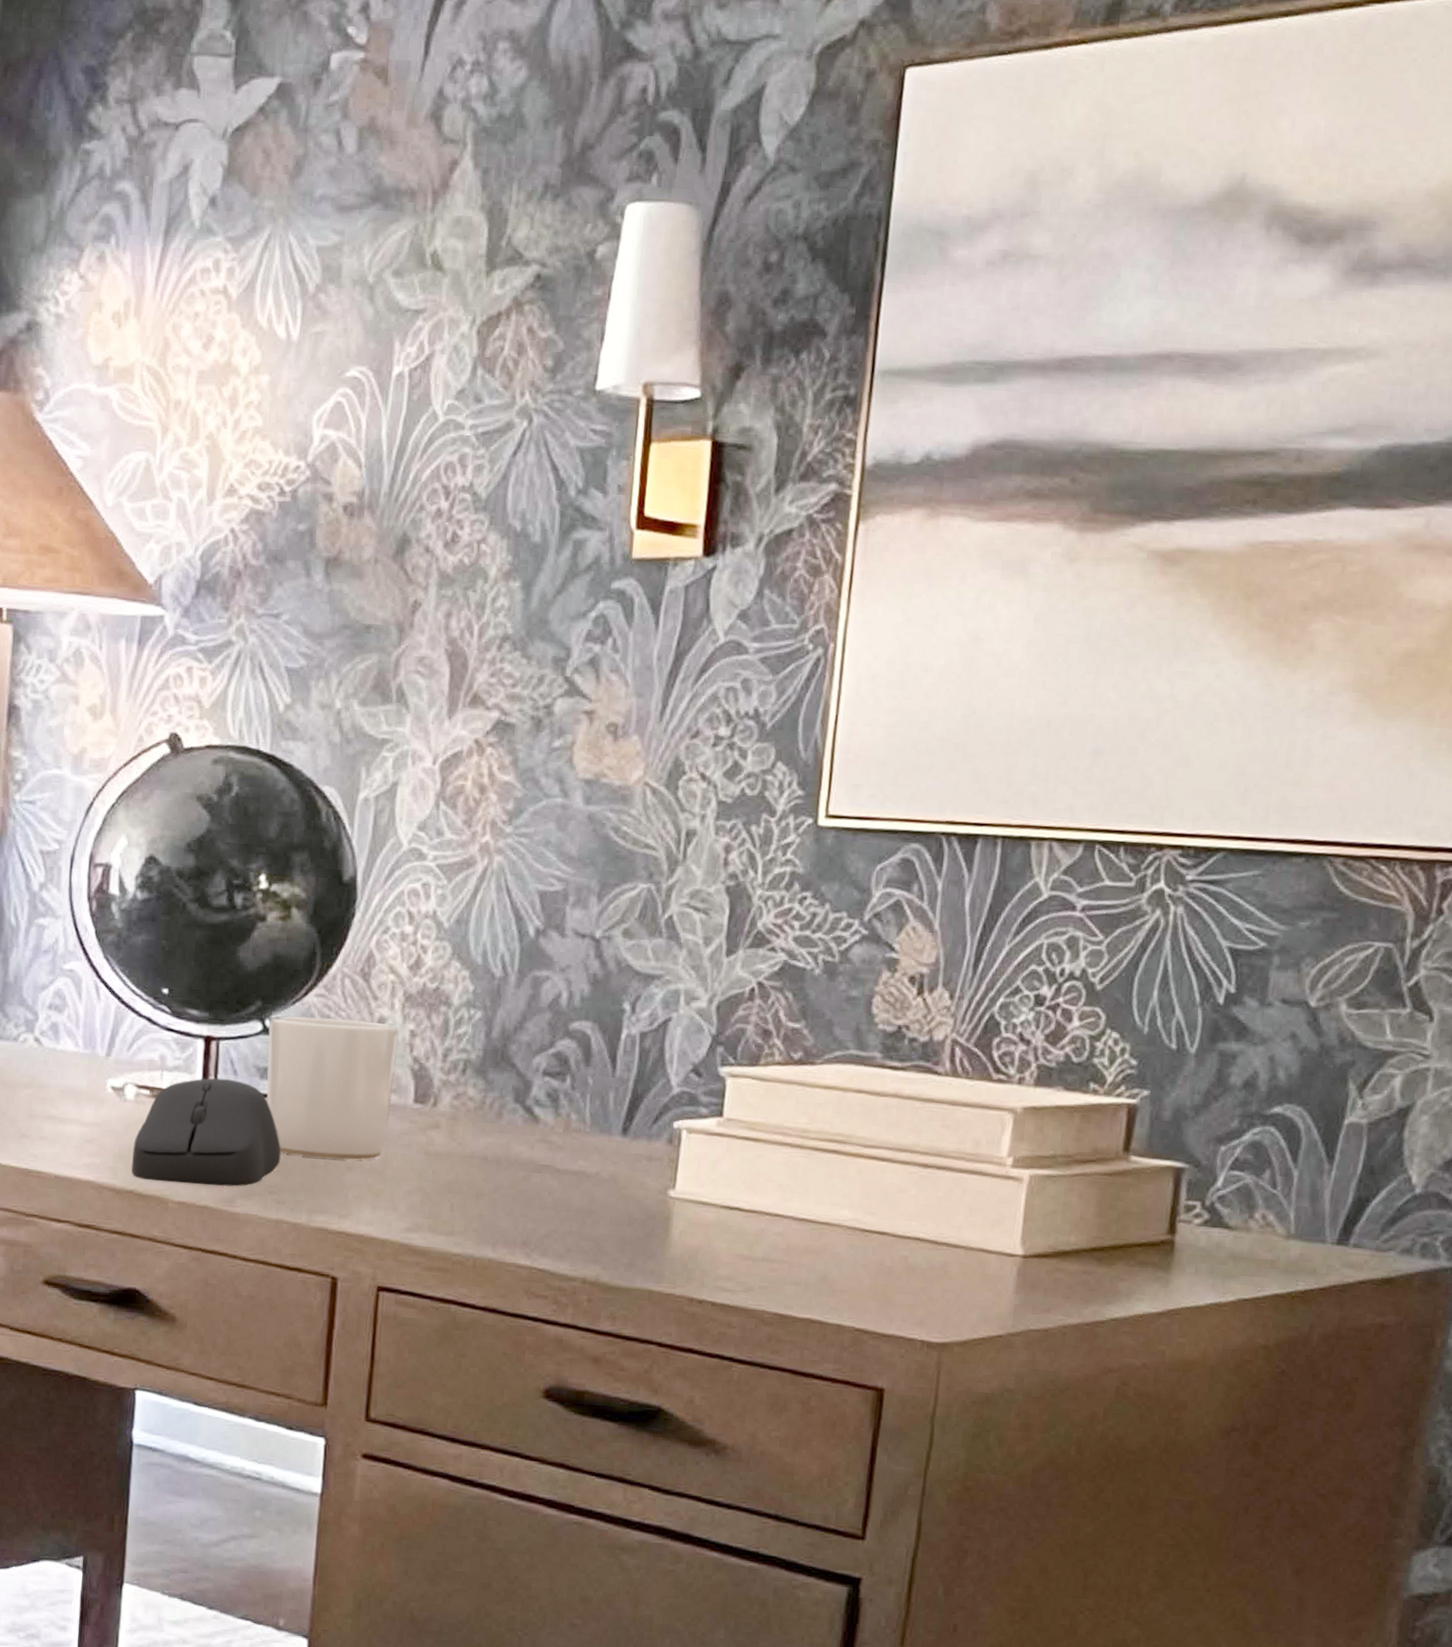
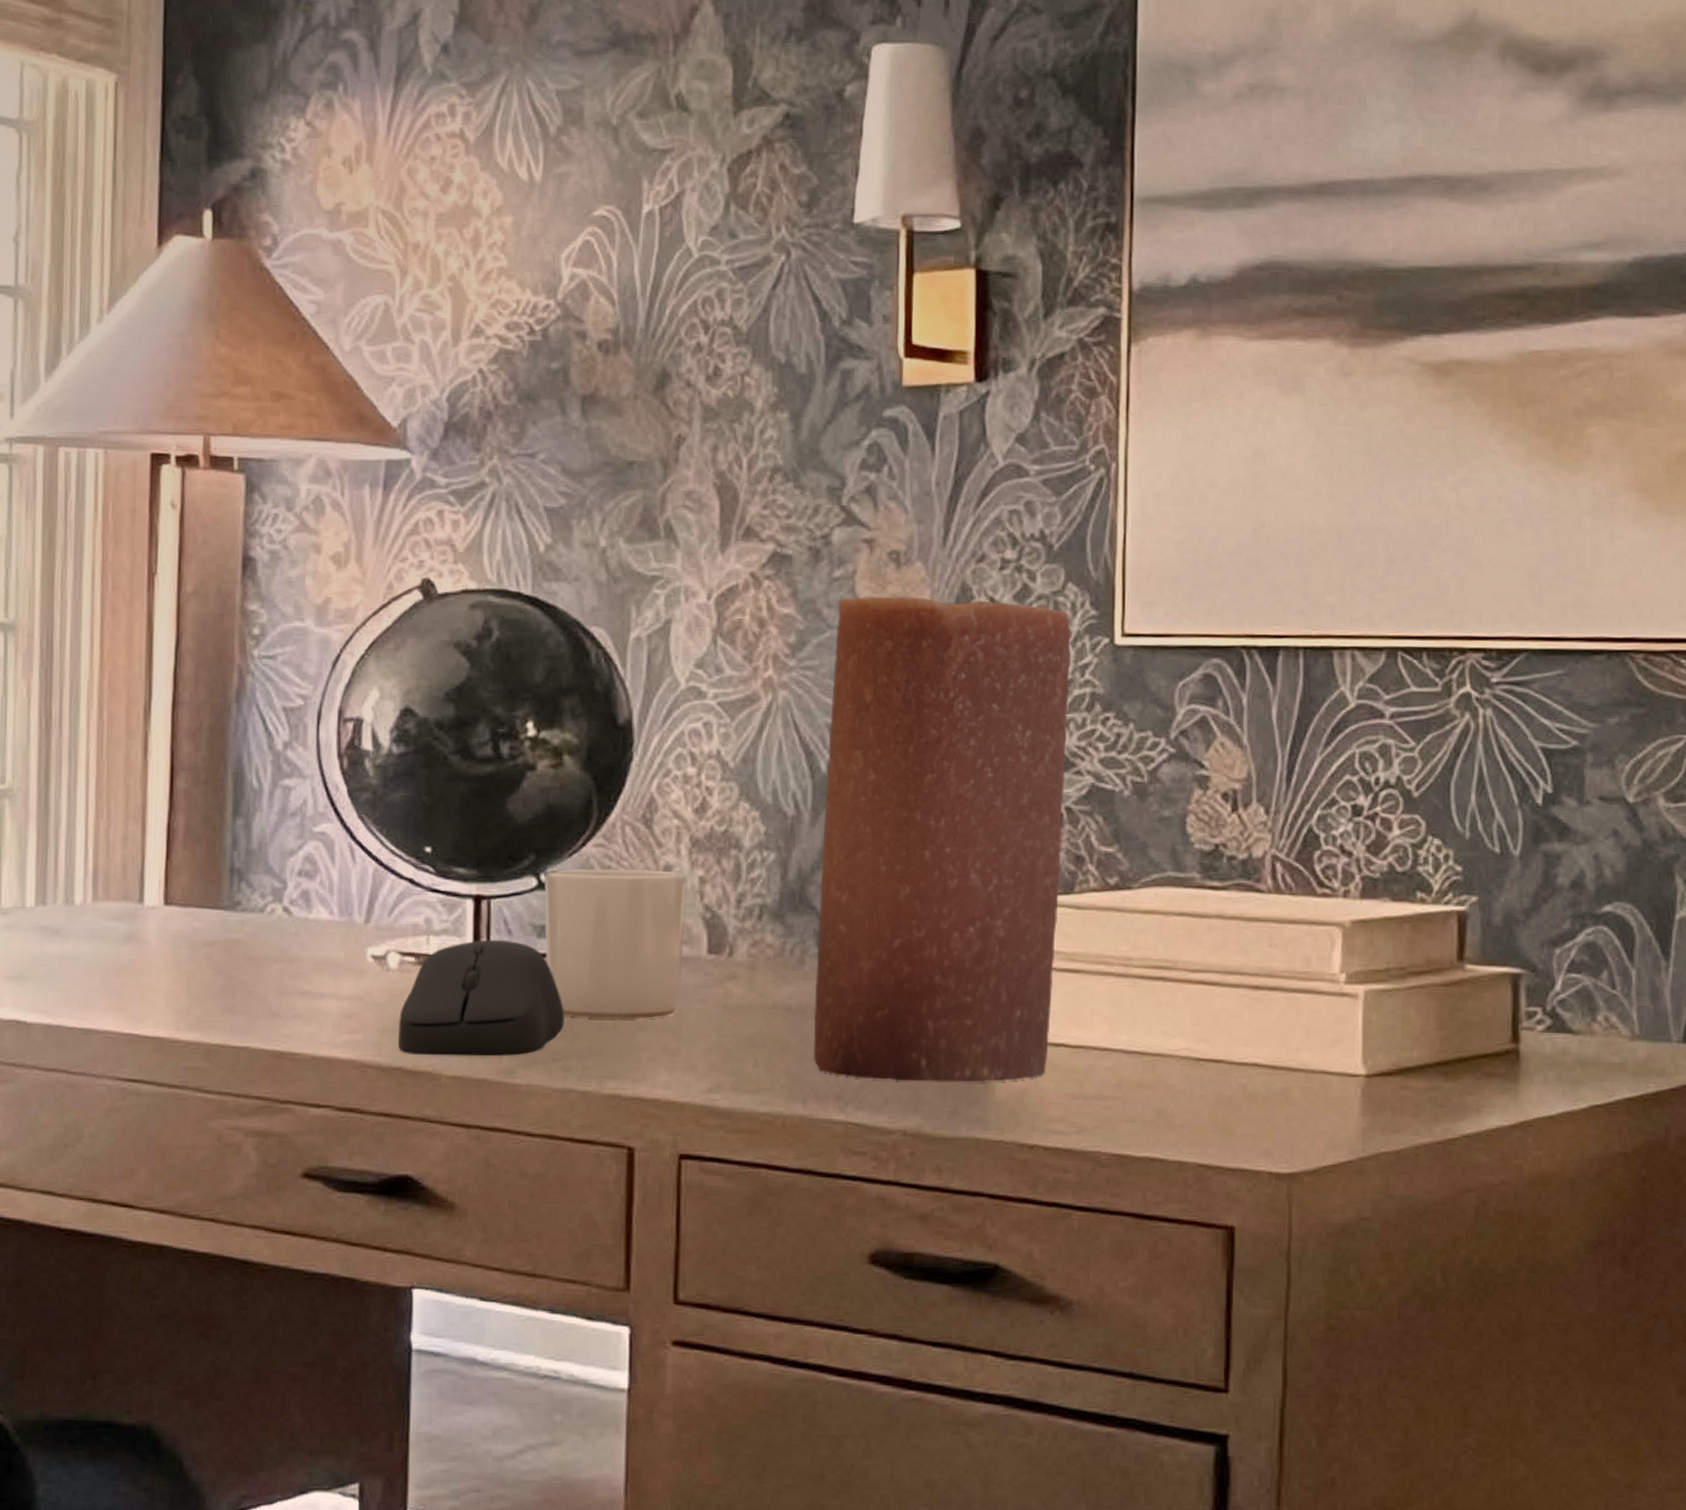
candle: none [505,767,777,1239] -> present [813,596,1071,1083]

